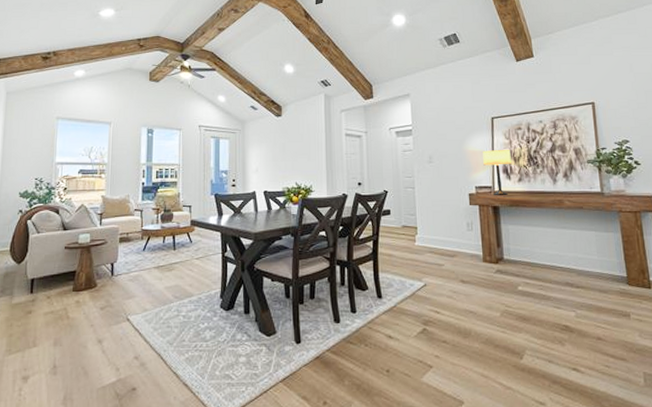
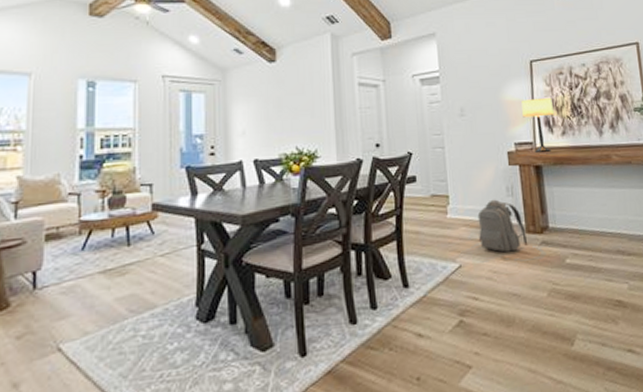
backpack: none [441,232,485,277] -> present [477,199,528,252]

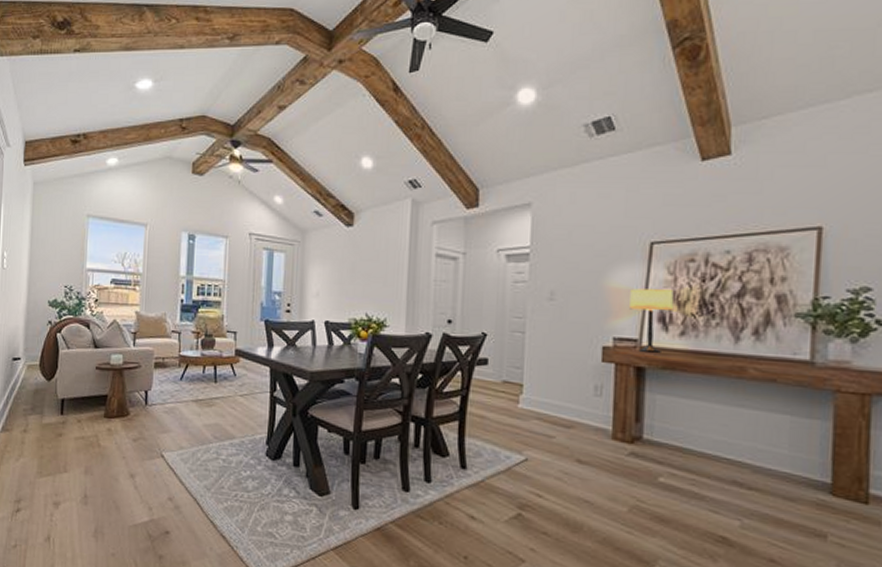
backpack: present [477,199,528,252] -> none [551,396,613,456]

